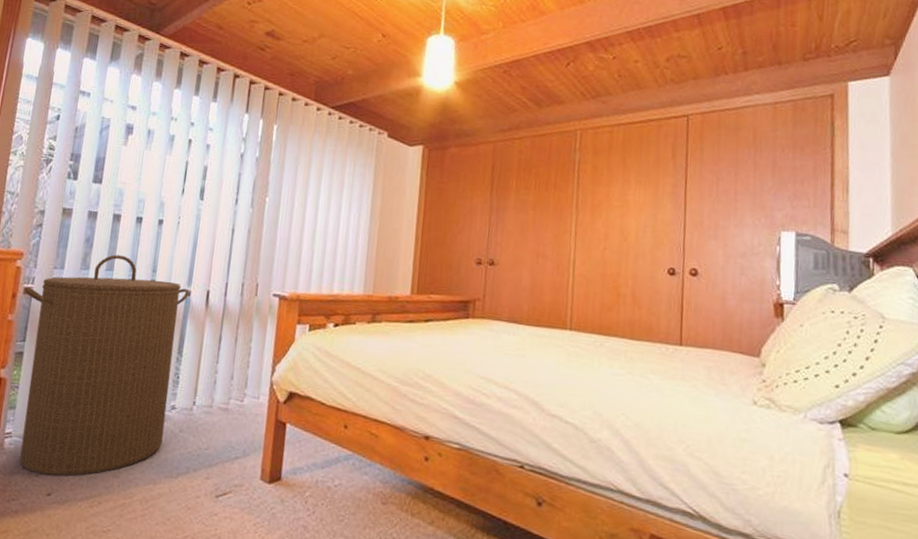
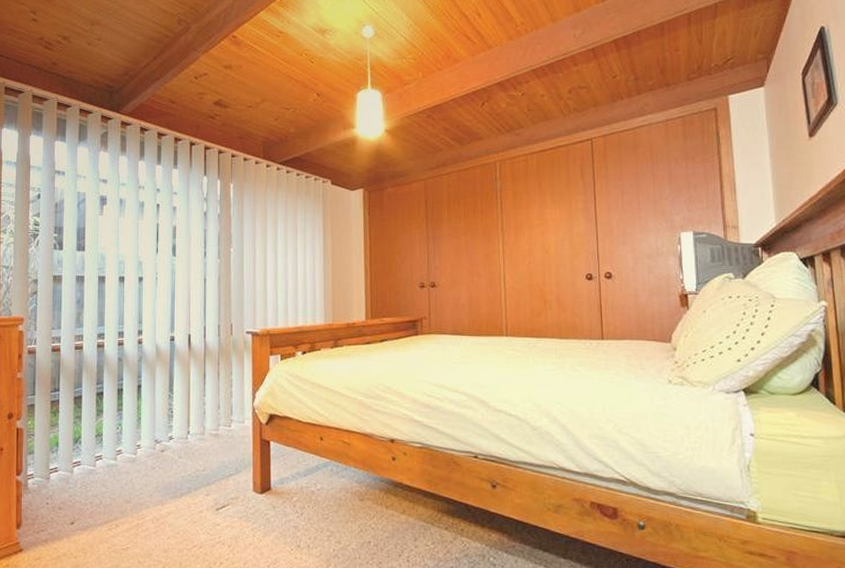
laundry hamper: present [19,254,190,477] -> none [27,312,173,507]

